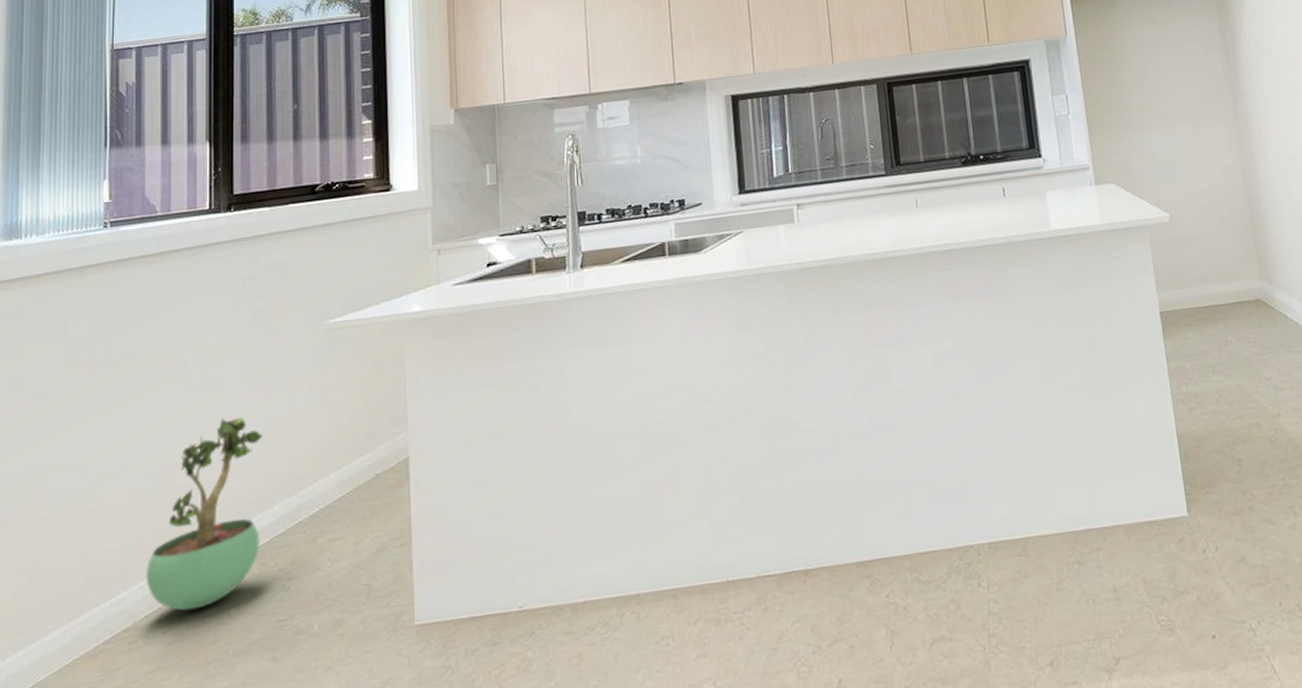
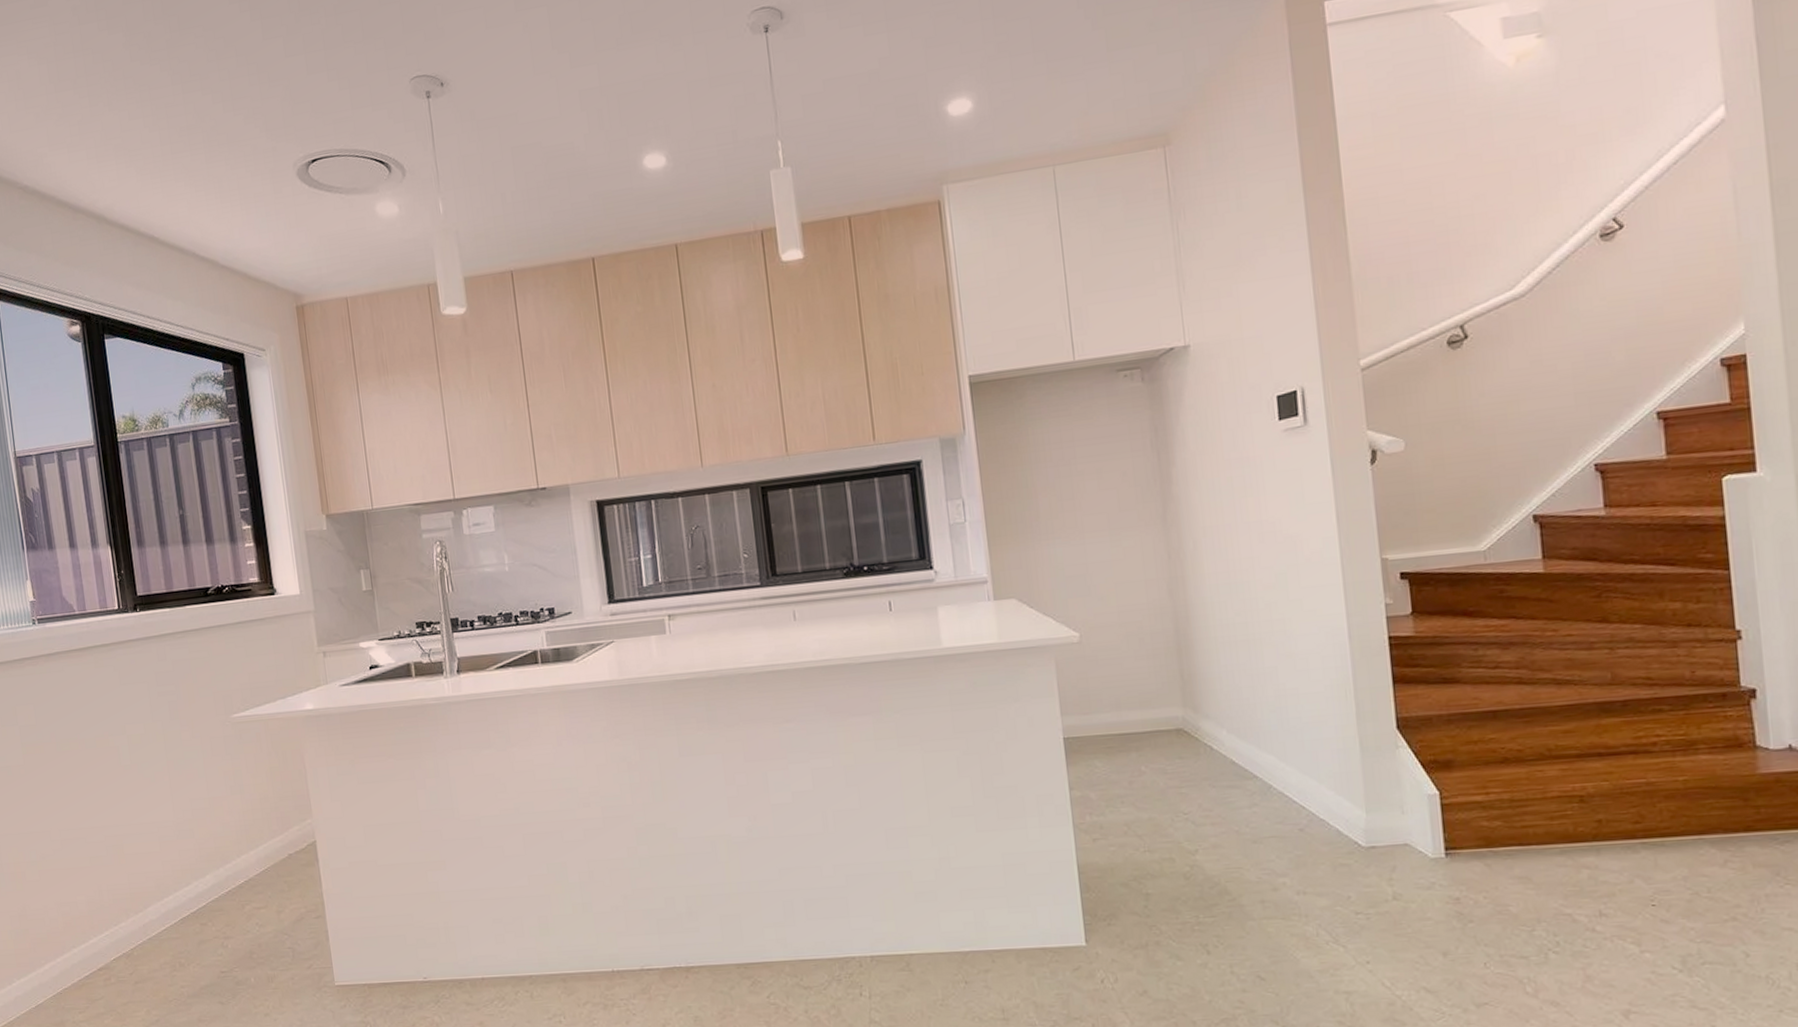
potted plant: present [145,416,263,611] -> none [109,797,199,958]

